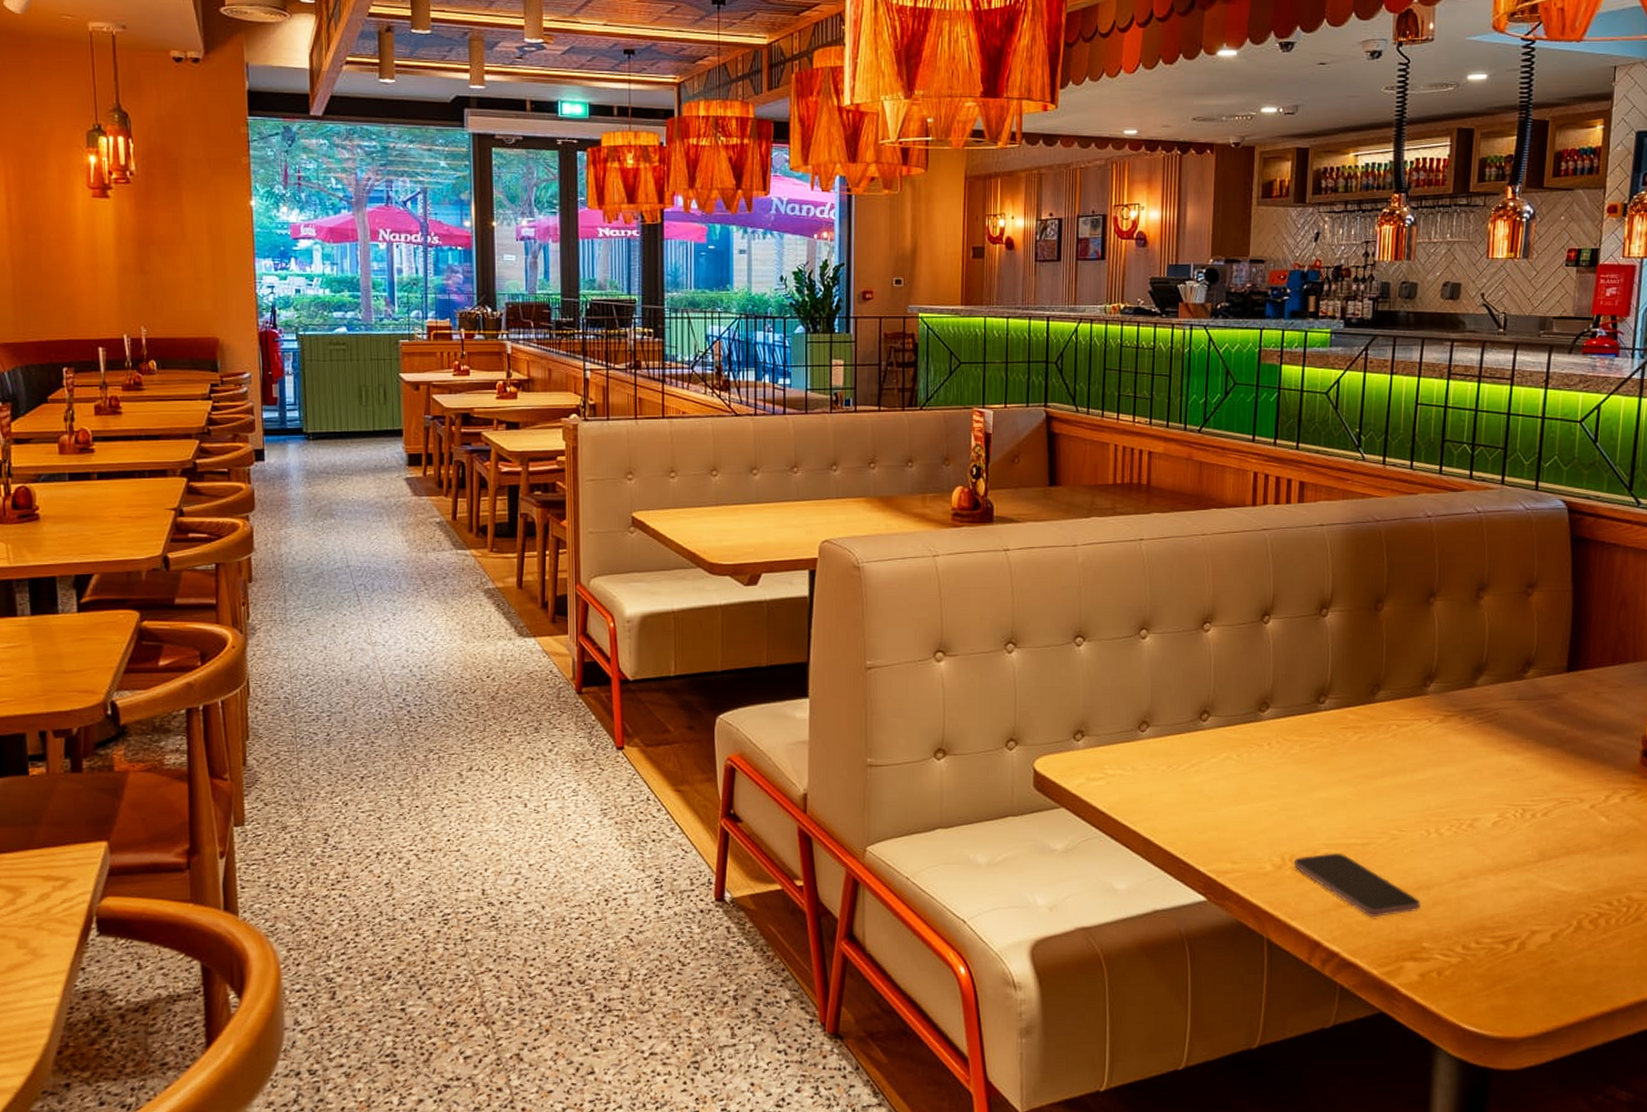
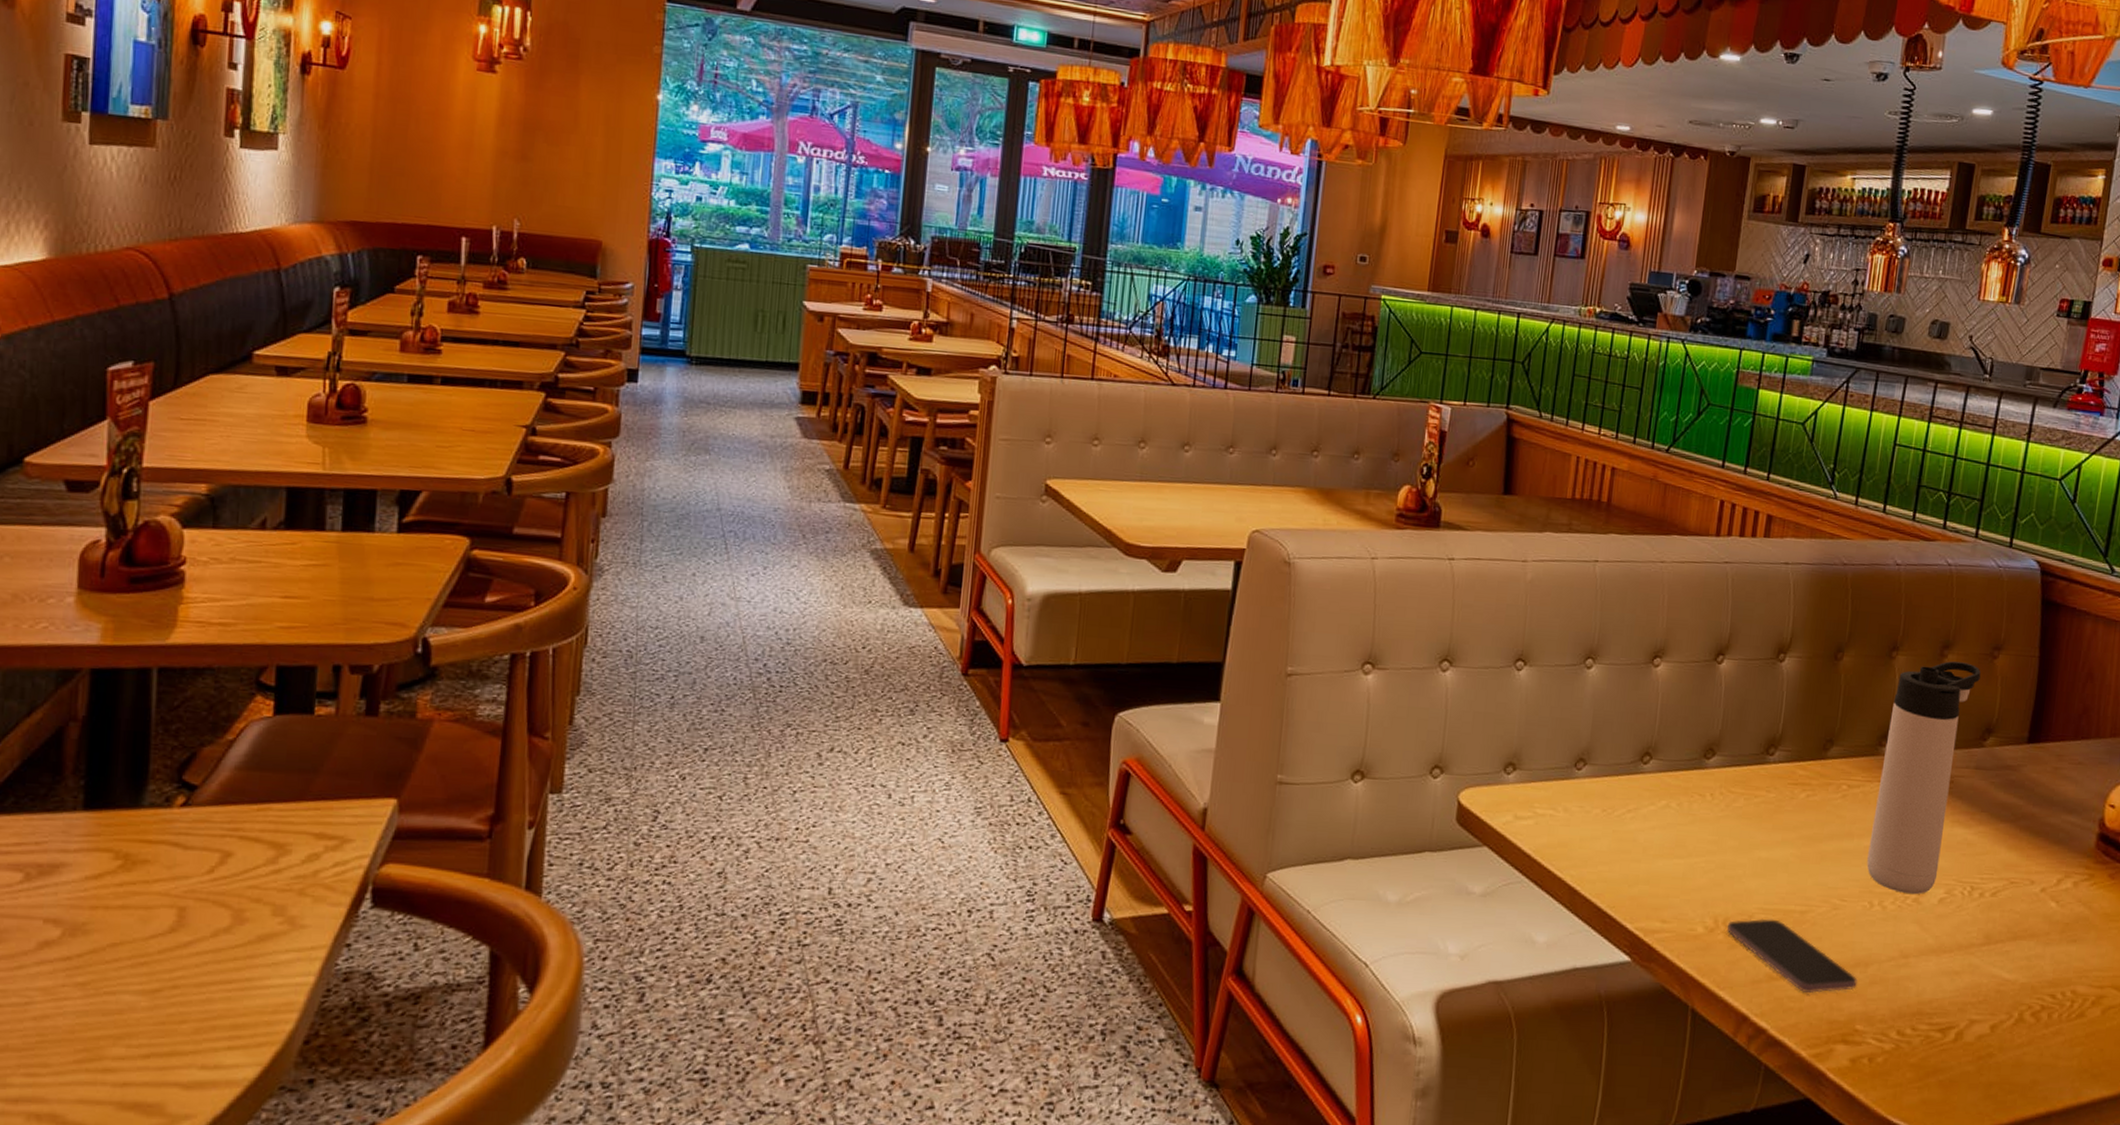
thermos bottle: none [1421,602,1517,821] -> present [1867,661,1981,895]

